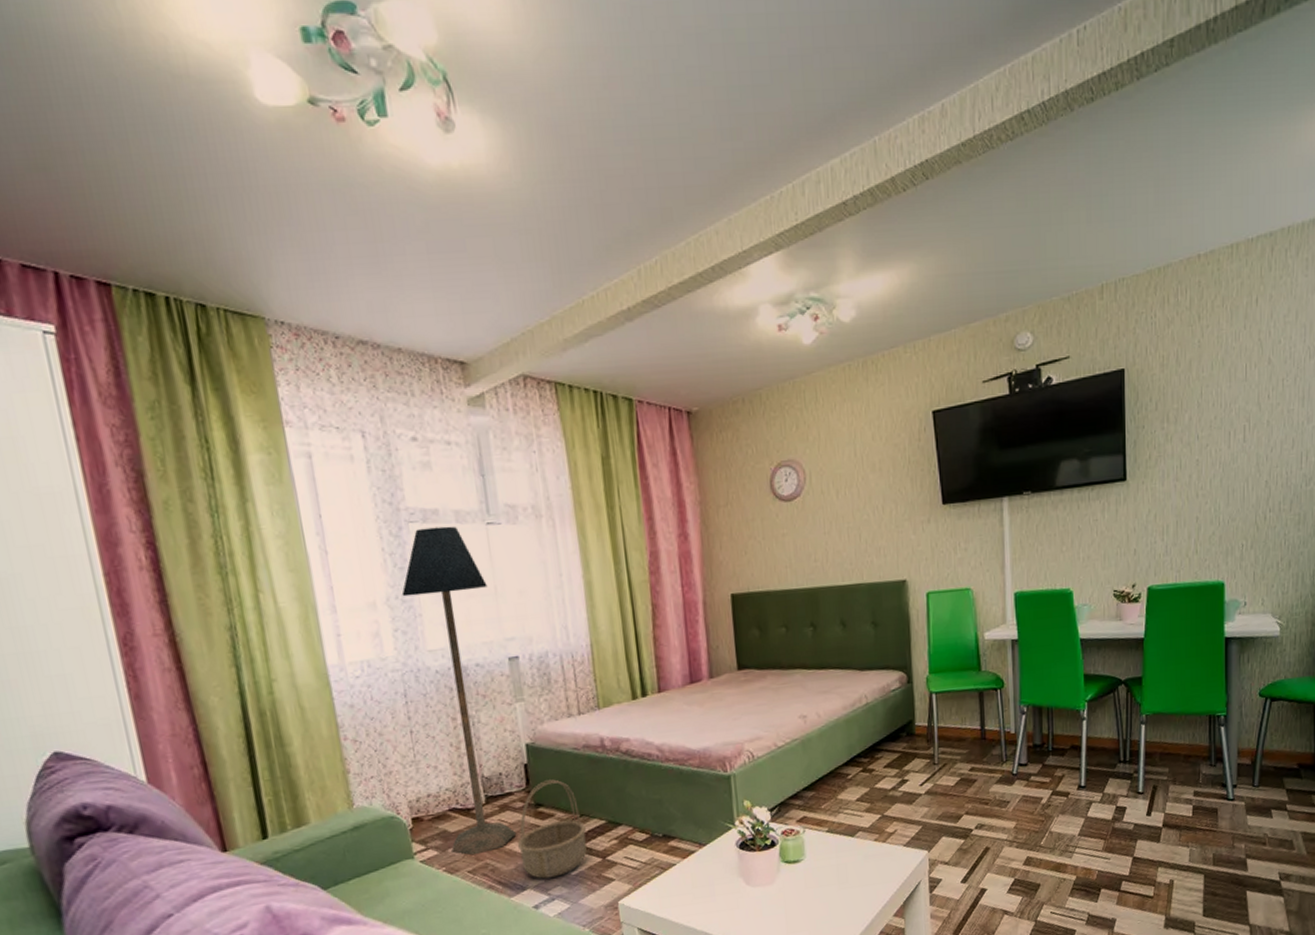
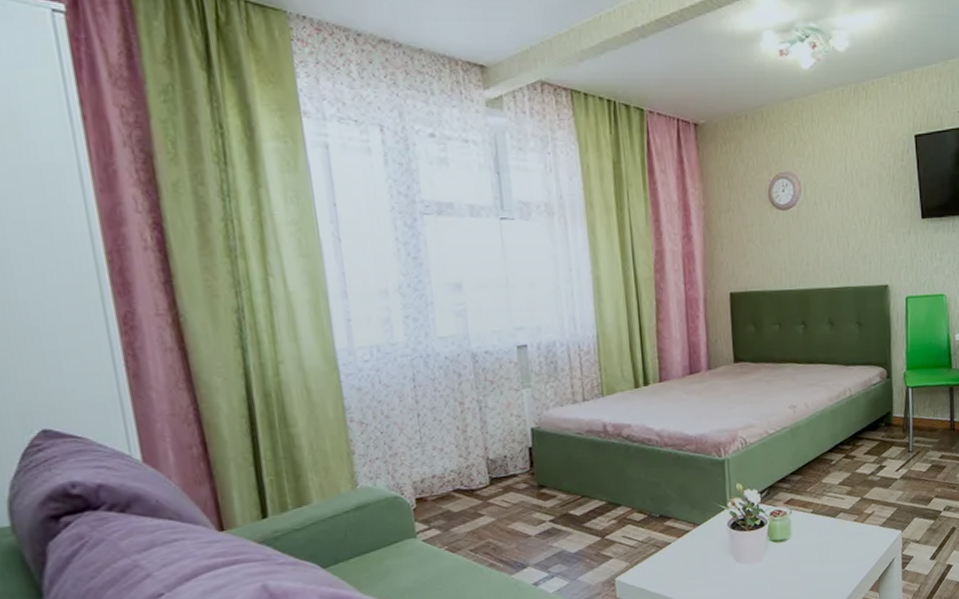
floor lamp: present [401,526,517,856] -> none [414,219,519,535]
basket: present [517,779,587,879] -> none [519,462,587,557]

